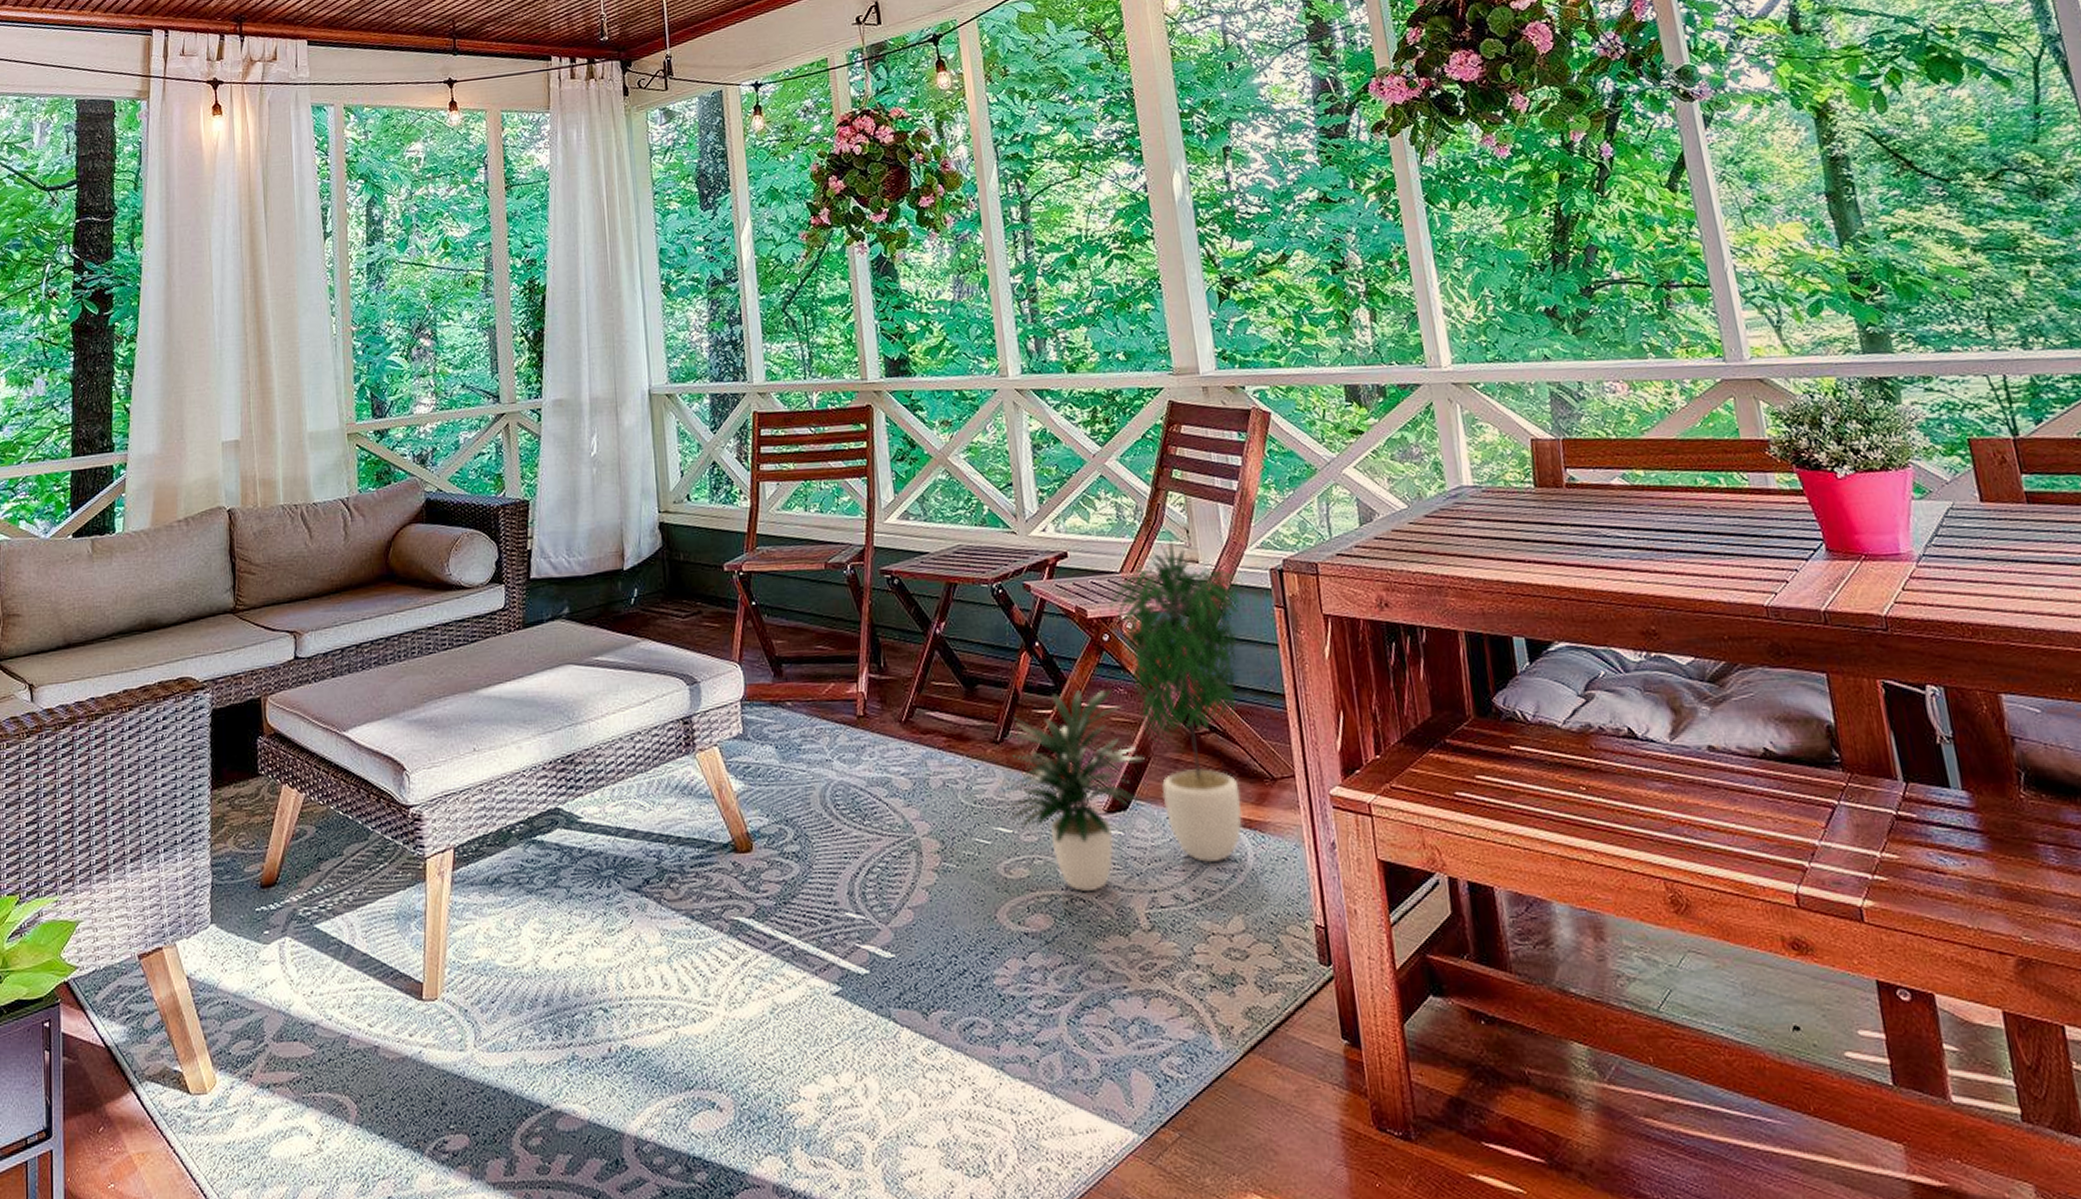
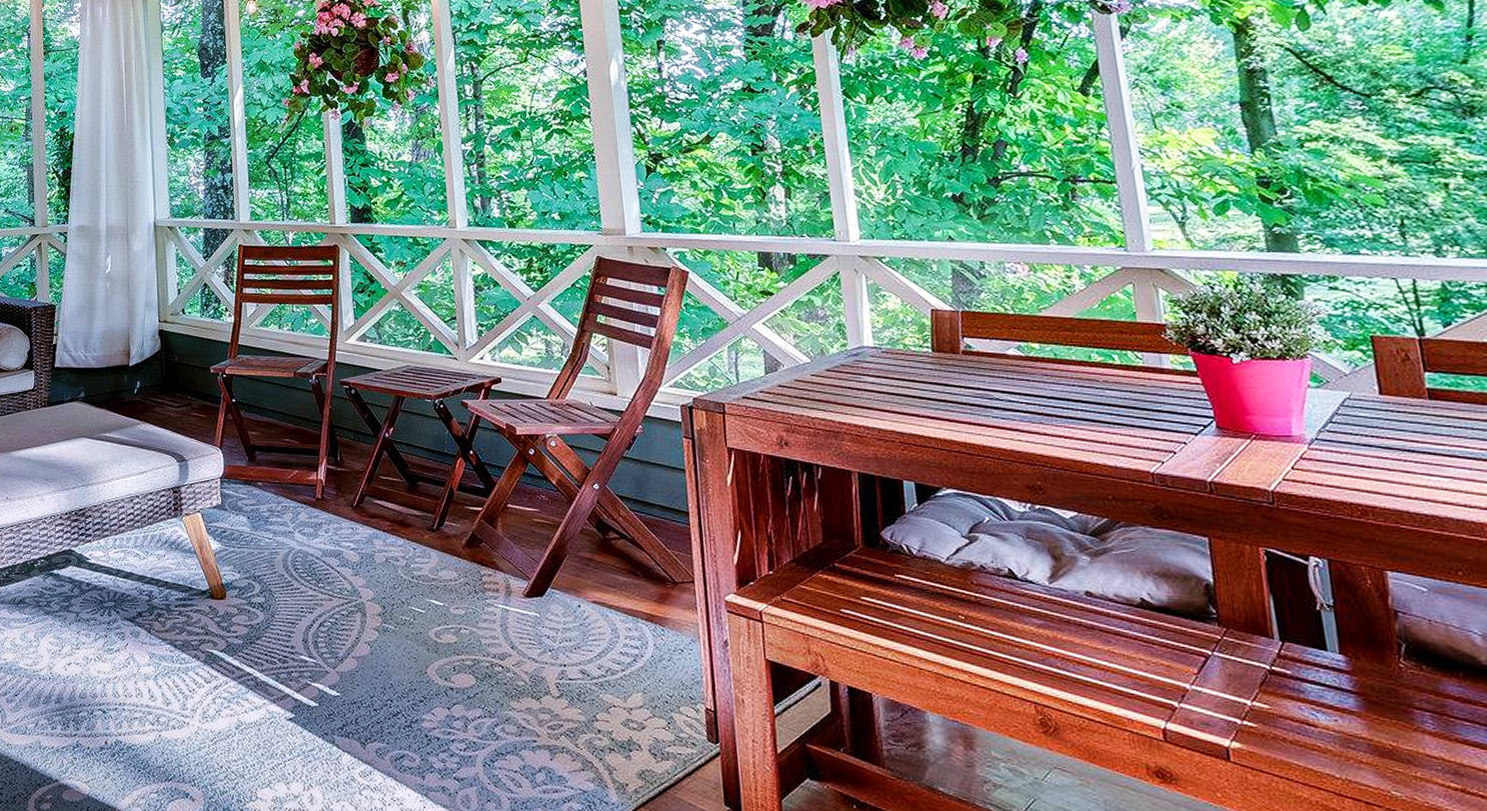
potted plant: present [1006,539,1244,892] -> none [441,373,657,661]

